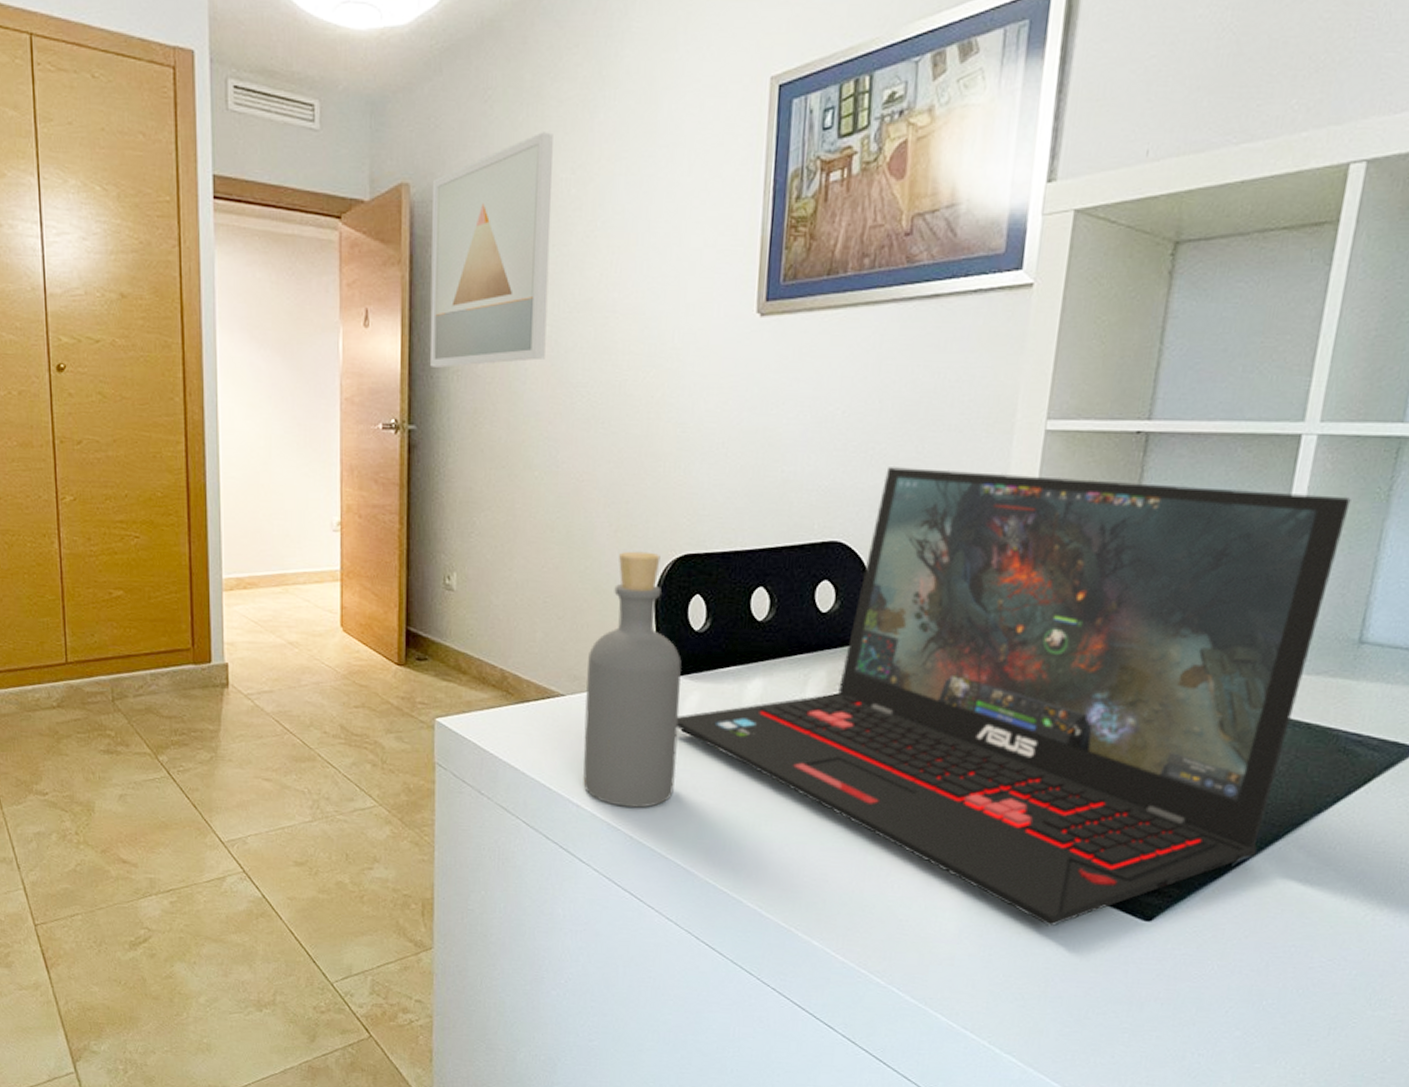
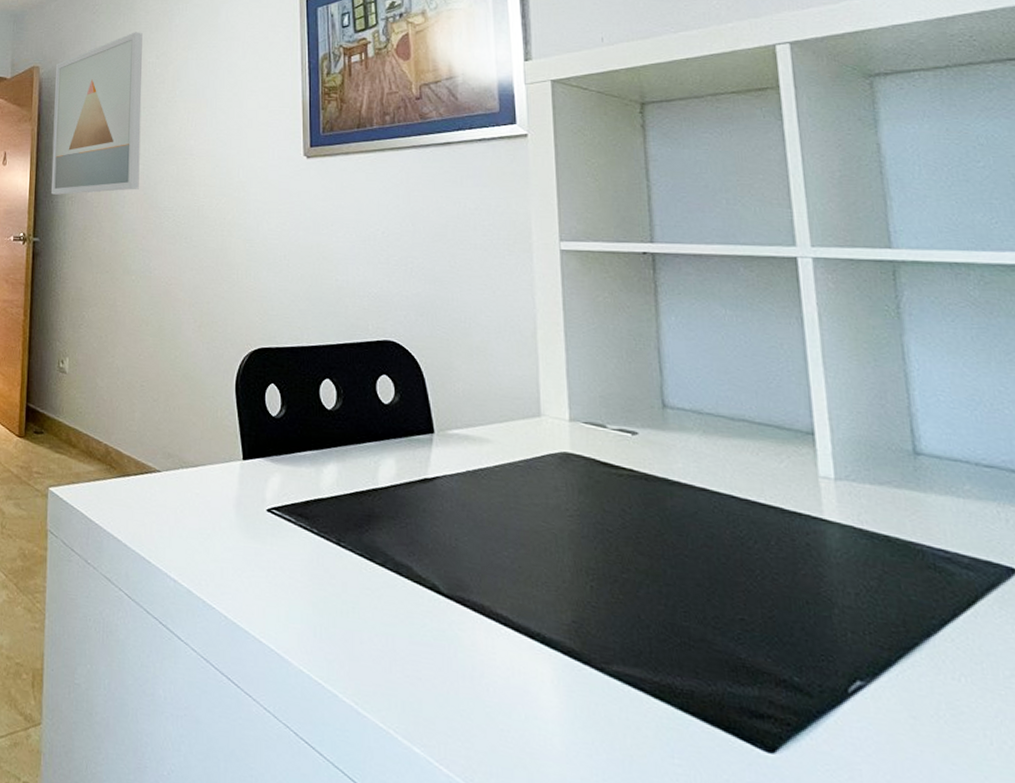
bottle: present [583,551,683,808] -> none [178,344,264,587]
laptop: present [677,467,1351,927] -> none [262,278,871,751]

